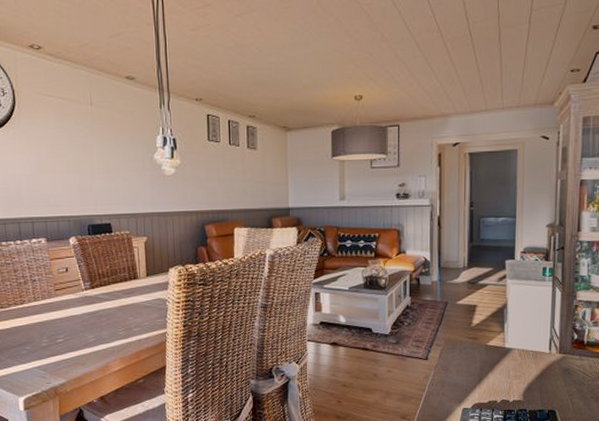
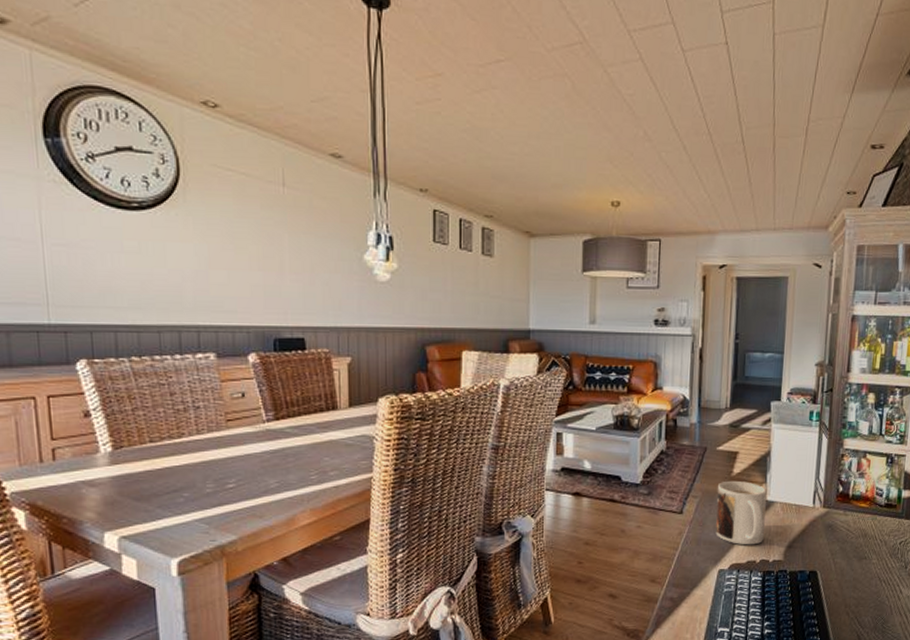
mug: none [458,330,505,387] -> present [715,480,767,545]

